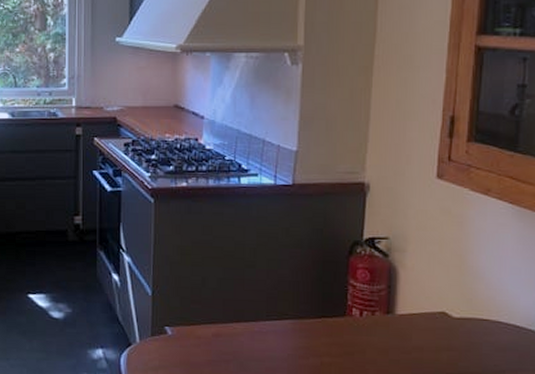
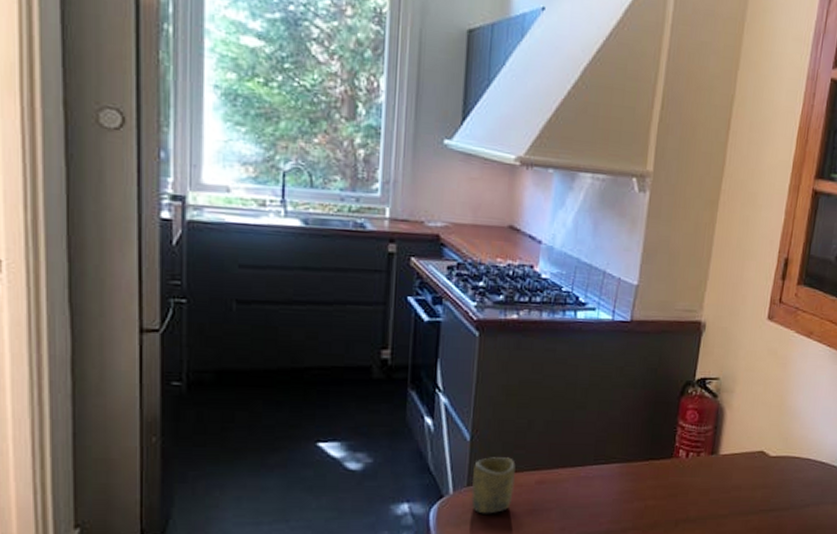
cup: none [155,310,194,363] -> present [471,457,516,514]

